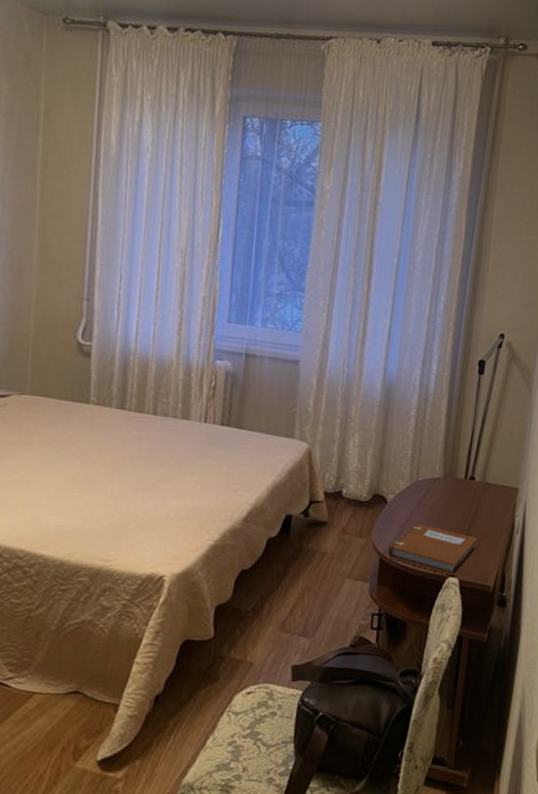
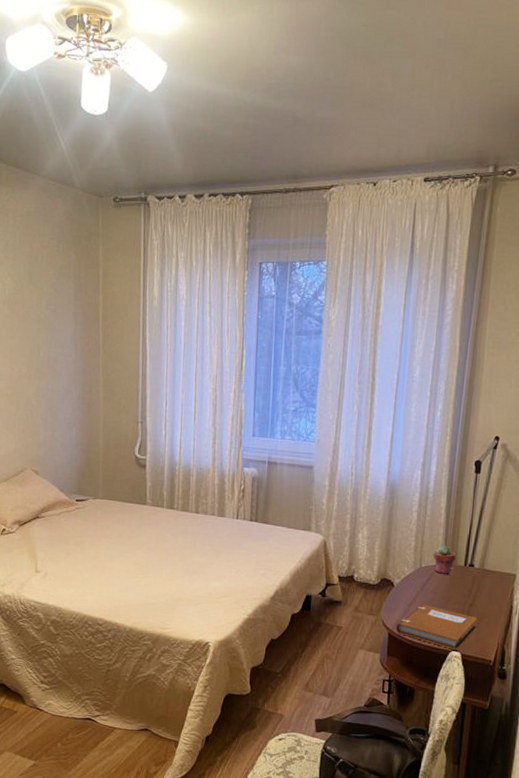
potted succulent: none [431,455,456,489] -> present [433,545,456,575]

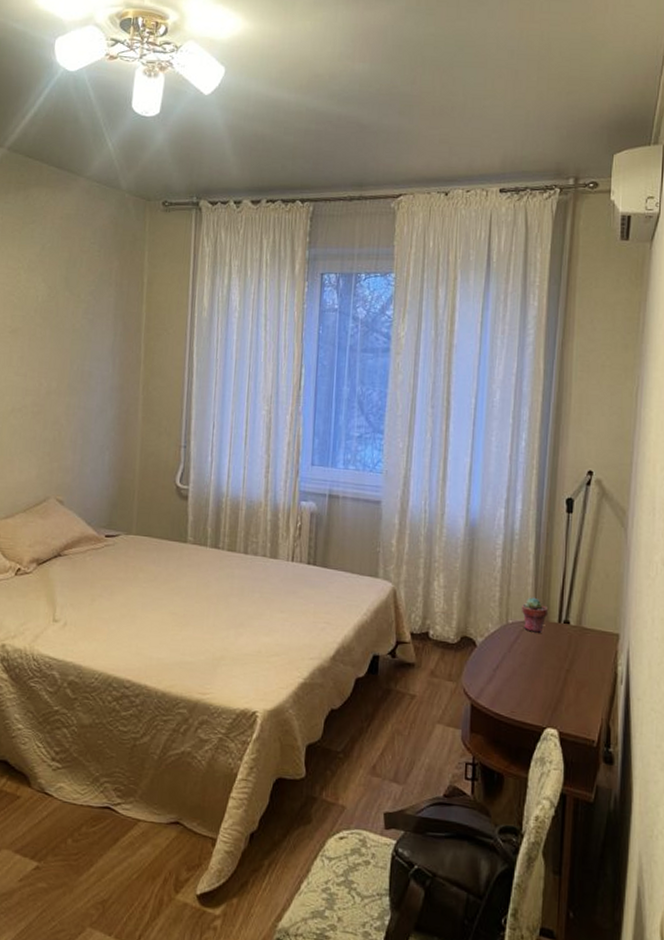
notebook: present [396,604,478,650] -> none [480,668,577,727]

